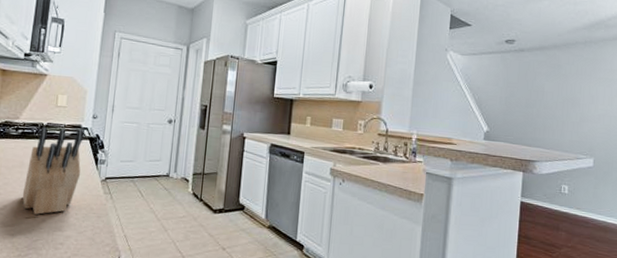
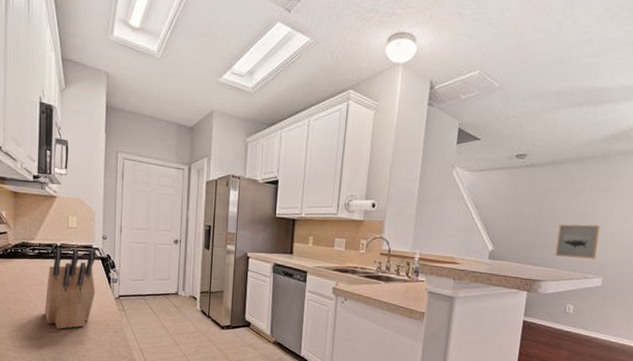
wall art: none [547,106,588,140] -> present [555,224,601,259]

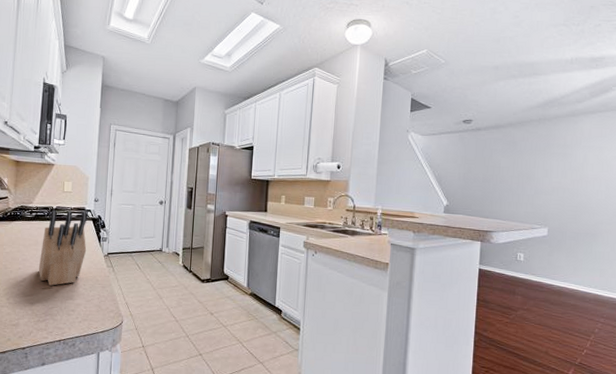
wall art: present [555,224,601,259] -> none [503,180,543,211]

